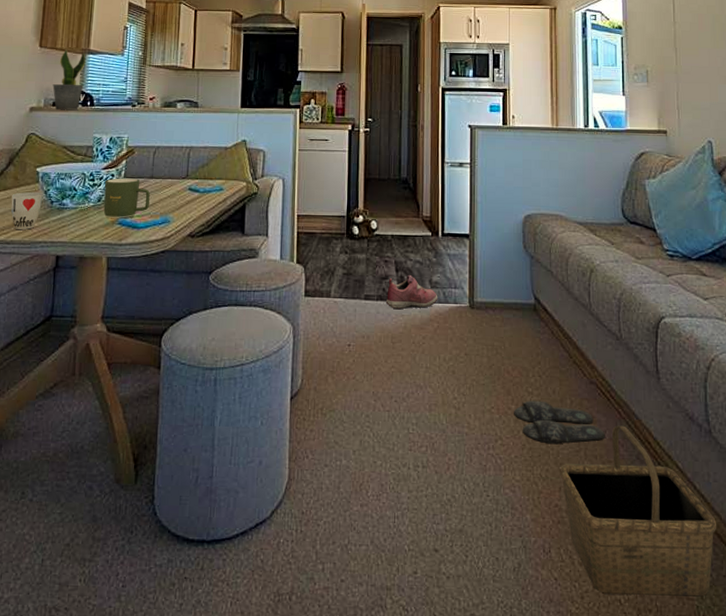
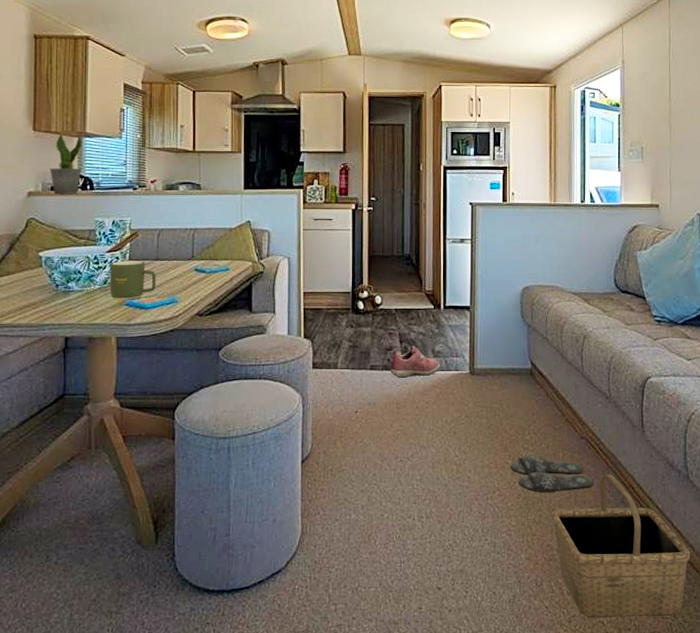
cup: present [11,191,44,230] -> none [15,275,48,313]

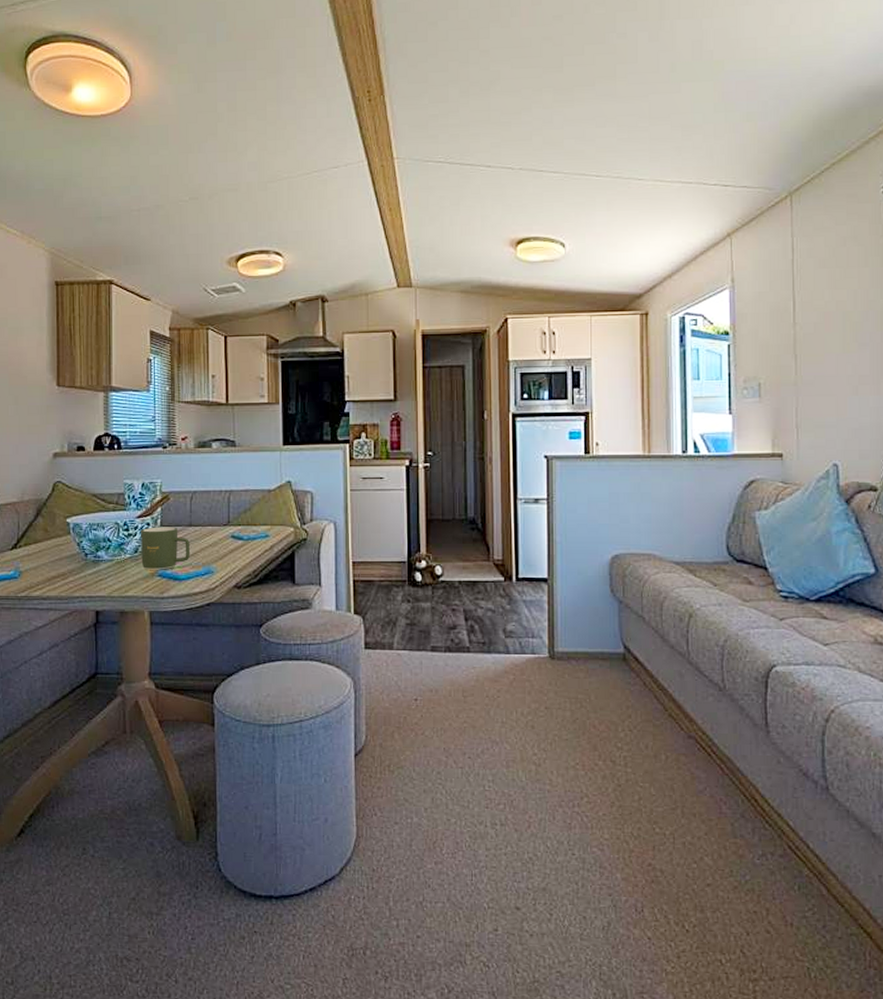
potted plant: present [50,133,82,195] -> none [75,387,109,455]
shoe: present [390,346,441,378] -> none [454,625,514,662]
slippers: present [511,455,594,492] -> none [601,756,705,801]
basket: present [552,474,691,617] -> none [653,782,833,958]

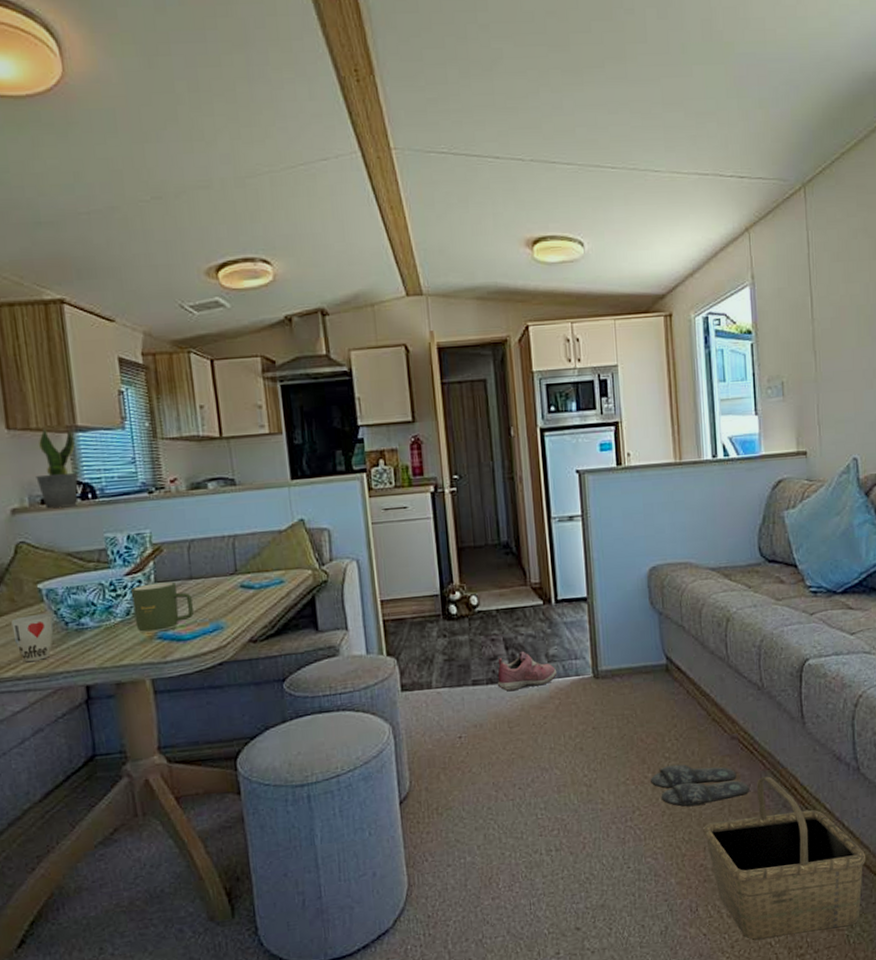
cup: none [43,544,76,584] -> present [11,613,54,662]
potted plant: none [75,387,109,455] -> present [36,429,78,509]
shoe: none [454,625,514,662] -> present [497,652,558,692]
slippers: none [601,756,705,801] -> present [651,764,750,807]
basket: none [653,782,833,958] -> present [703,776,866,940]

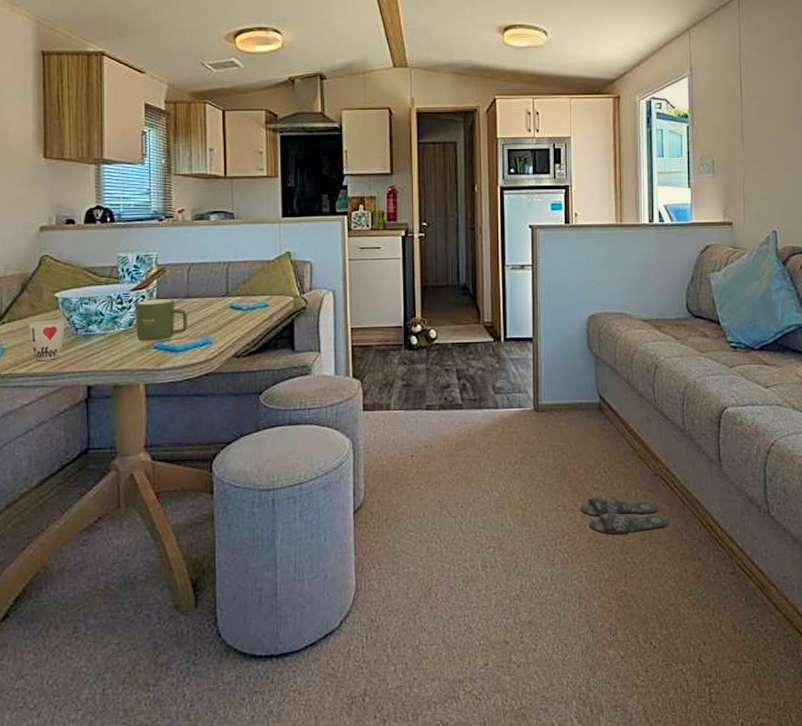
potted plant: present [36,429,78,509] -> none [64,160,101,228]
shoe: present [497,652,558,692] -> none [448,383,502,418]
basket: present [703,776,866,940] -> none [625,512,773,666]

